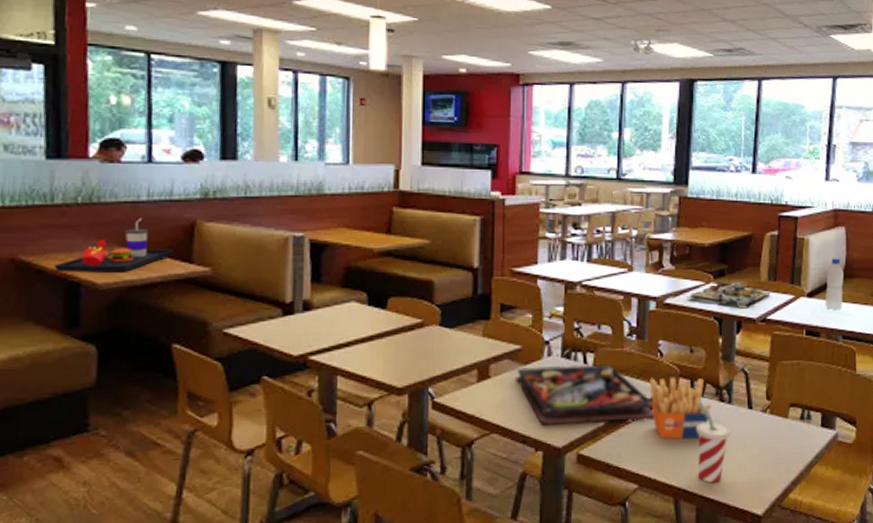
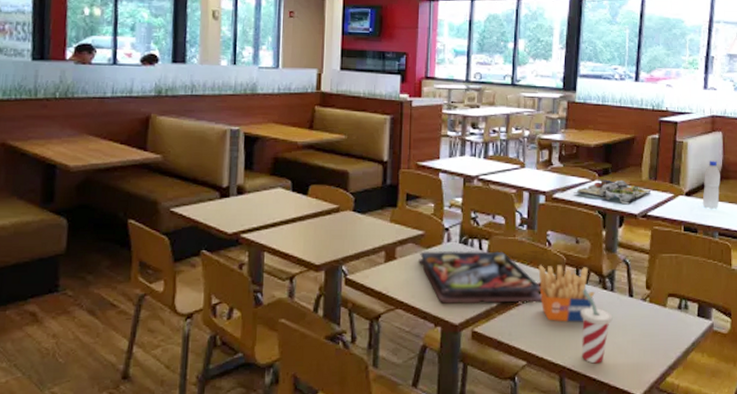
food tray: present [54,218,174,273] -> none [35,112,132,157]

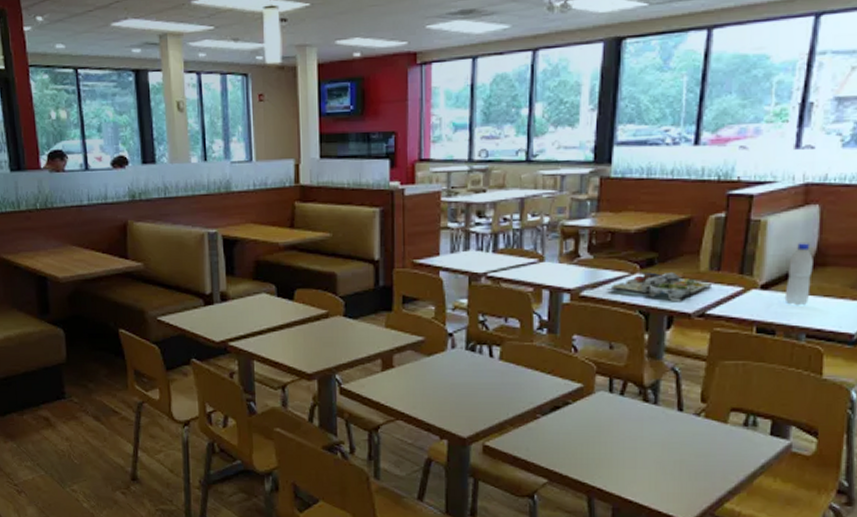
food tray: present [419,251,543,305] -> none [419,358,567,417]
french fries: present [538,265,595,322] -> none [561,374,633,438]
beverage cup: present [581,289,613,364] -> none [615,402,656,485]

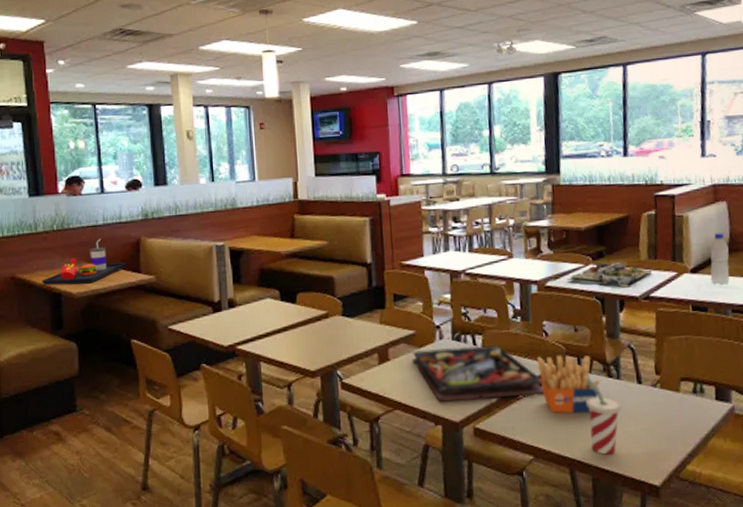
food tray: none [26,220,113,268] -> present [41,239,126,285]
food tray: none [419,358,567,417] -> present [412,345,545,402]
french fries: none [561,374,633,438] -> present [536,355,600,414]
beverage cup: none [615,402,656,485] -> present [586,379,622,455]

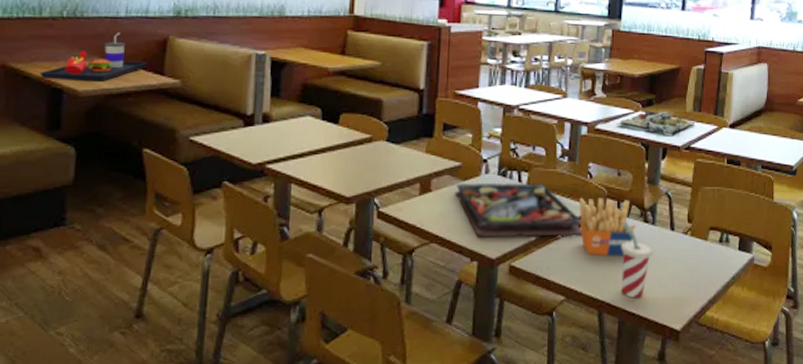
water bottle: present [709,233,730,286] -> none [746,92,765,143]

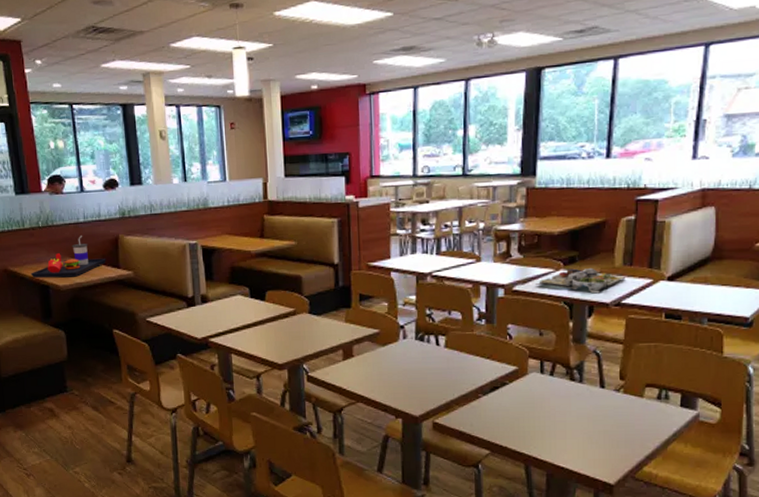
food tray: present [455,183,583,239] -> none [375,346,505,398]
french fries: present [579,197,636,256] -> none [499,357,562,414]
beverage cup: present [621,223,653,298] -> none [546,381,582,453]

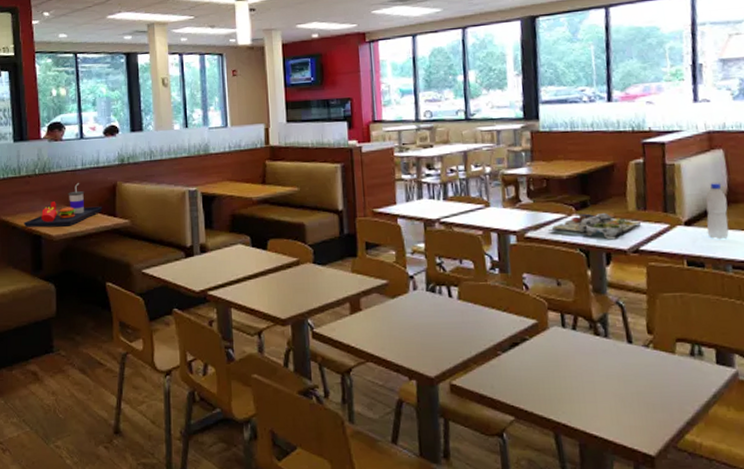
water bottle: none [688,240,711,295] -> present [705,183,729,240]

